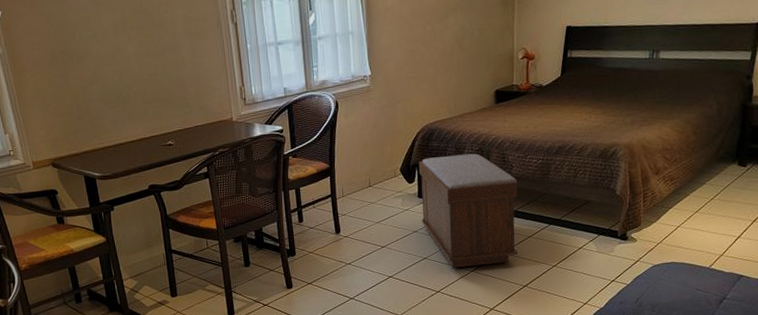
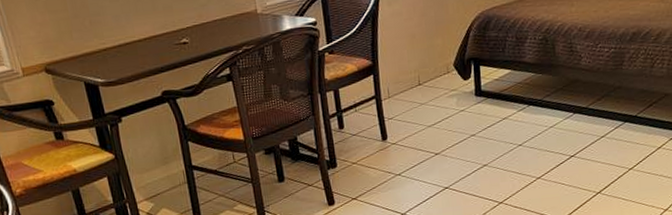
bench: present [418,153,518,269] -> none [474,43,590,176]

